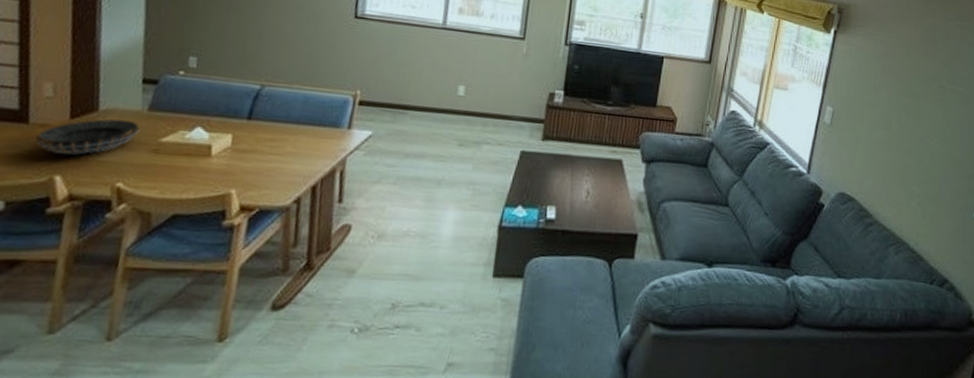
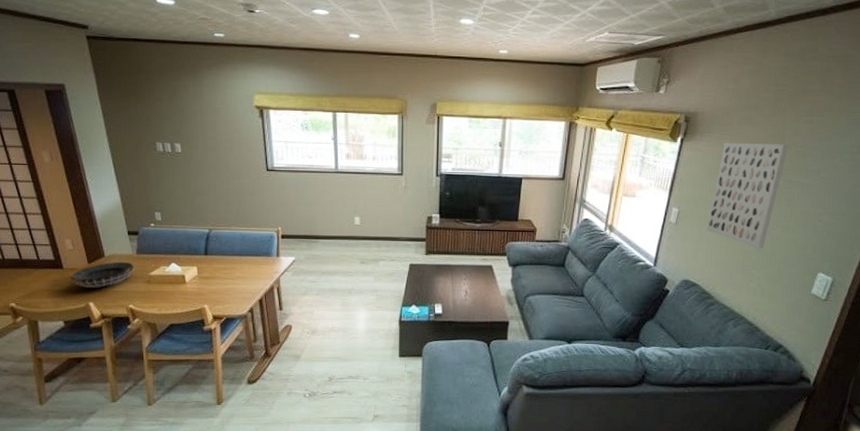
wall art: none [862,40,940,162] -> present [706,143,788,249]

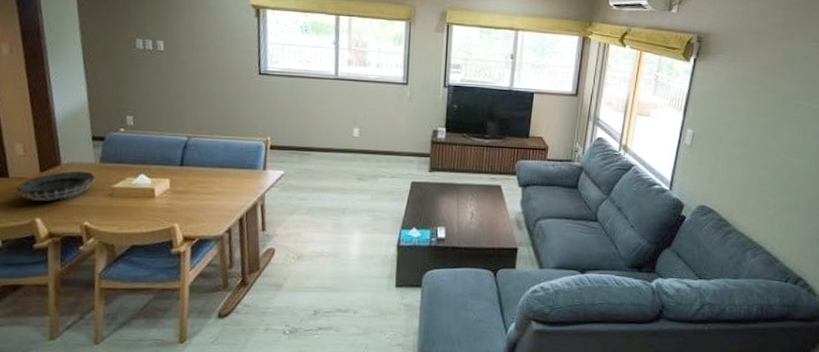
wall art: present [706,143,788,249] -> none [721,65,798,175]

